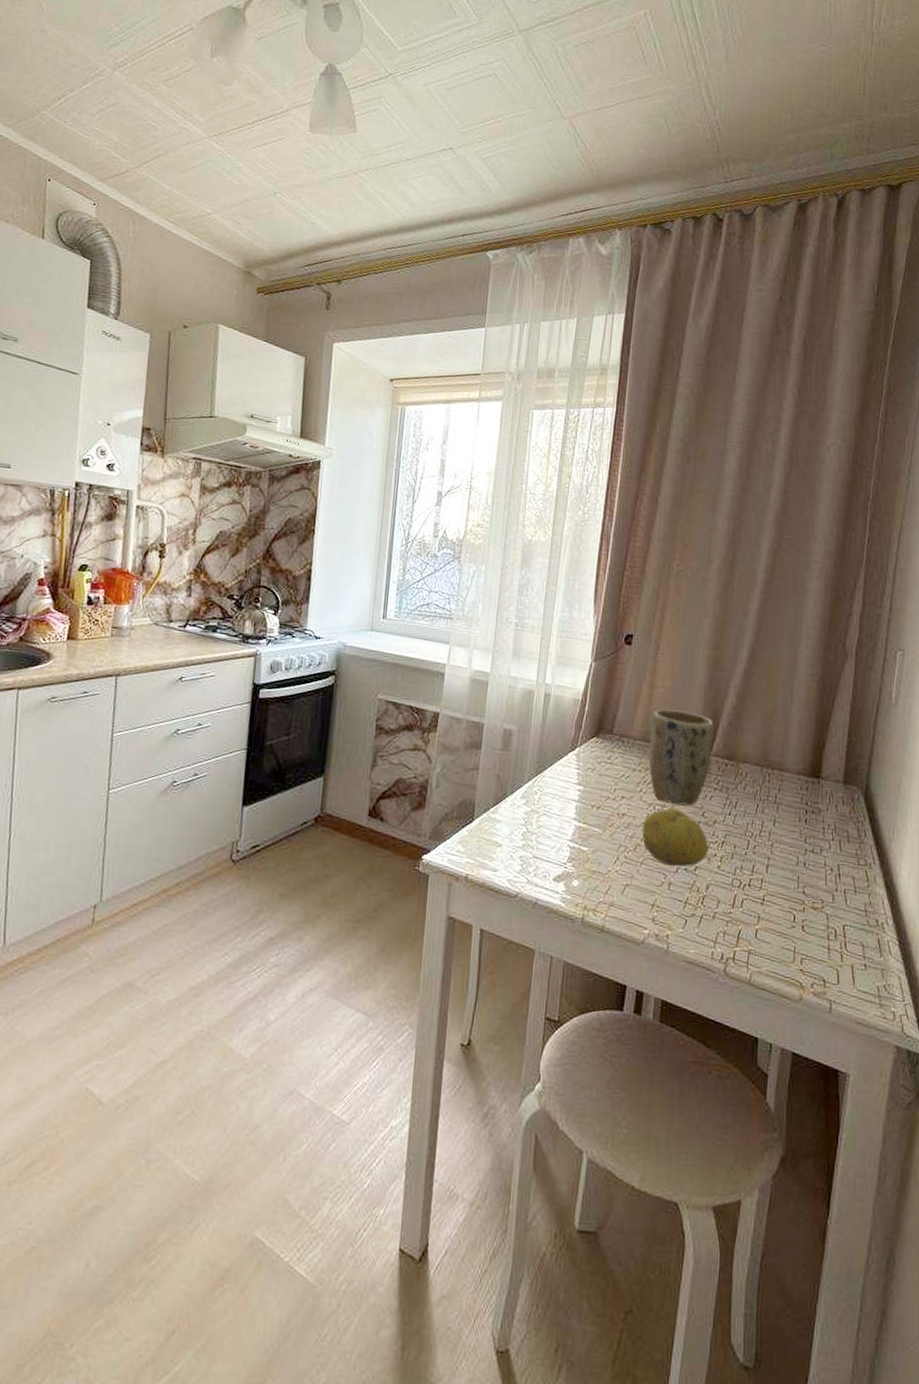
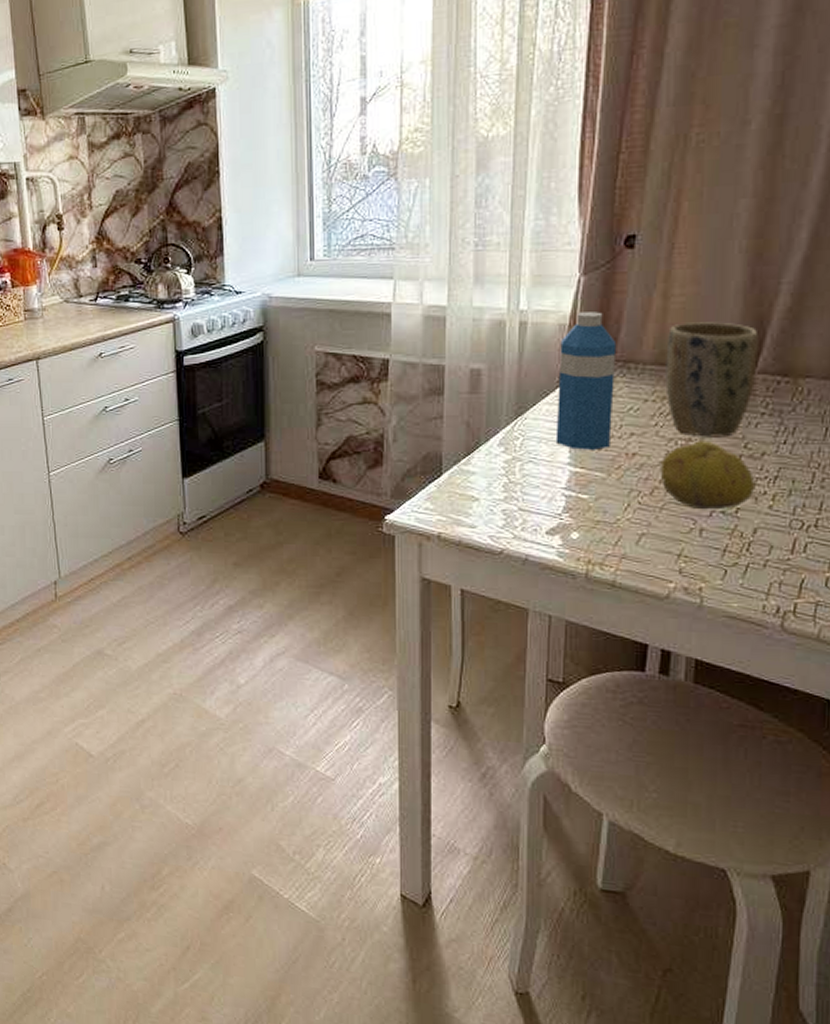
water bottle: none [565,691,616,809] -> present [555,312,617,450]

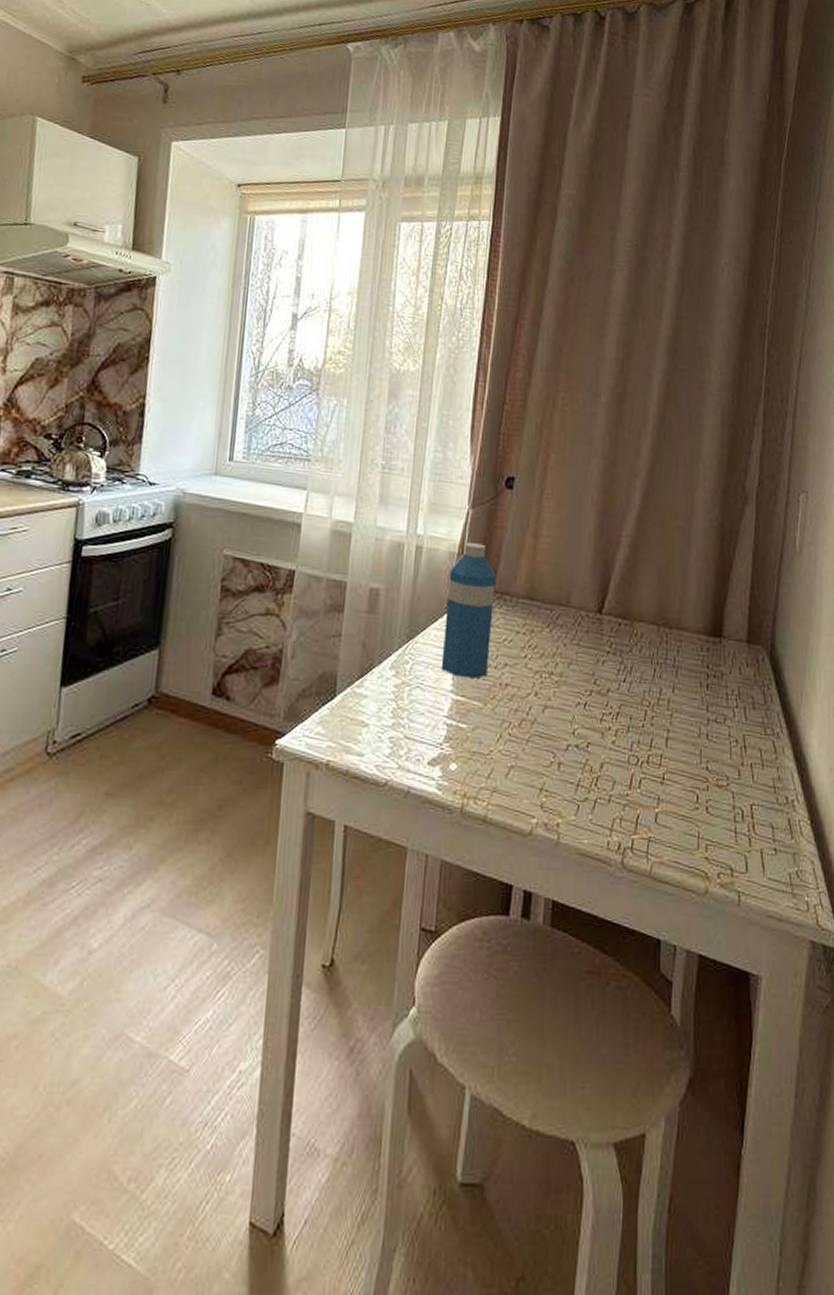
fruit: present [660,441,756,510] -> none [527,675,603,744]
plant pot: present [665,322,759,437] -> none [533,562,605,673]

